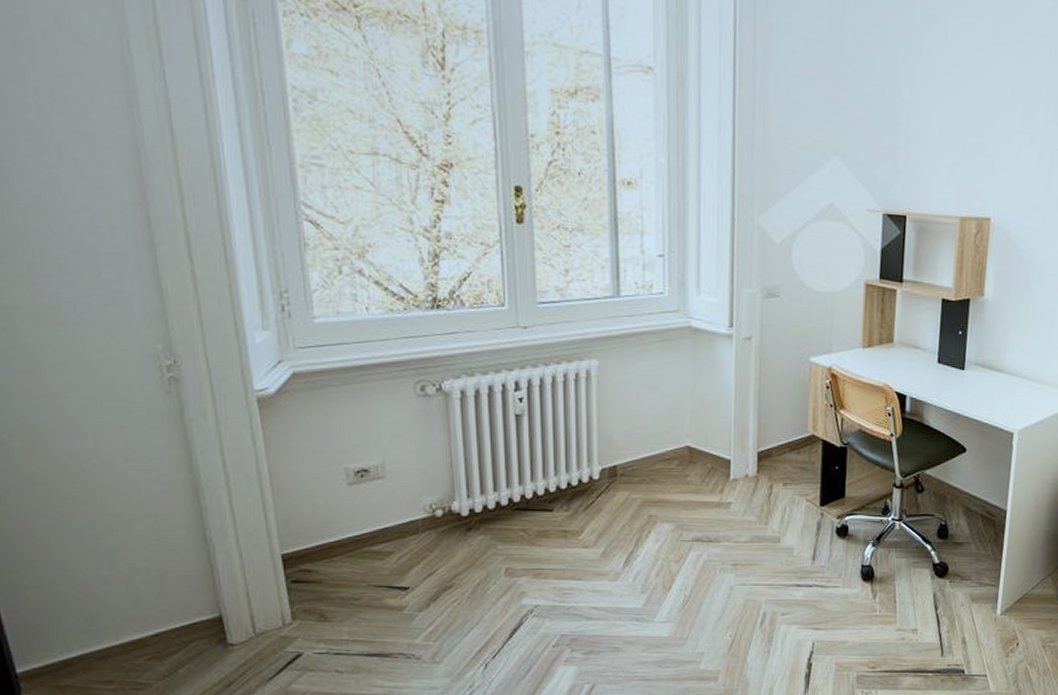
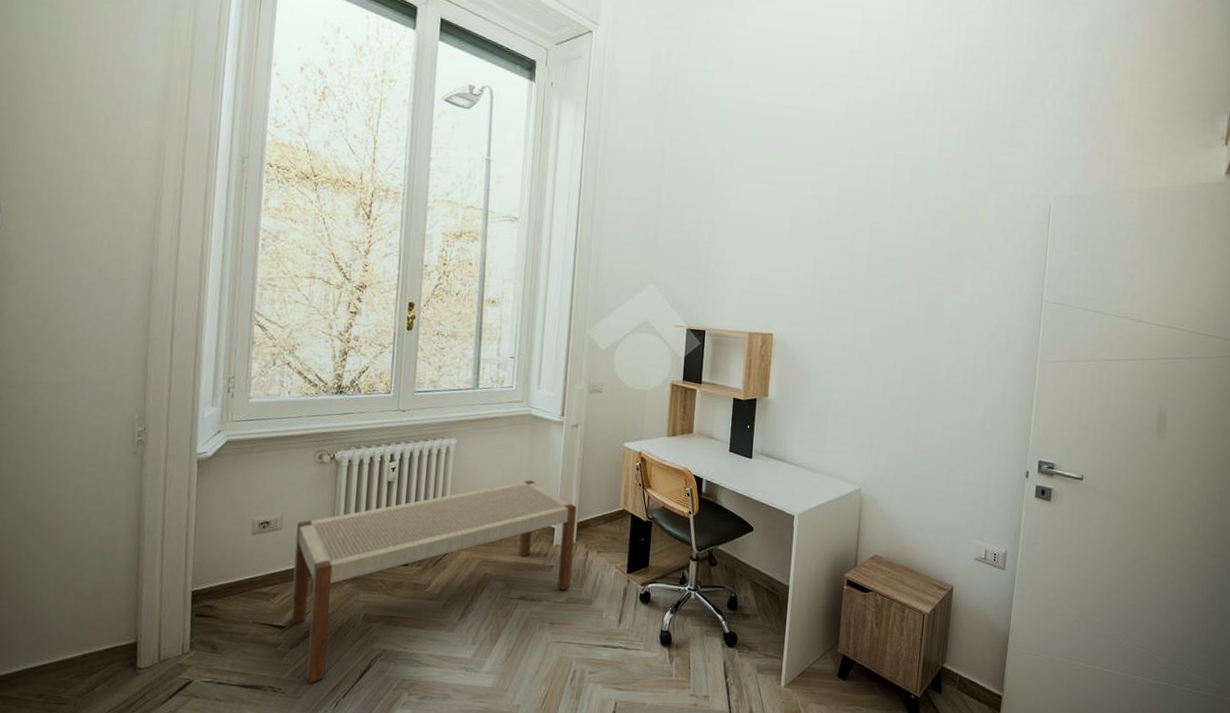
bench: none [405,405,756,648] -> present [290,480,577,684]

